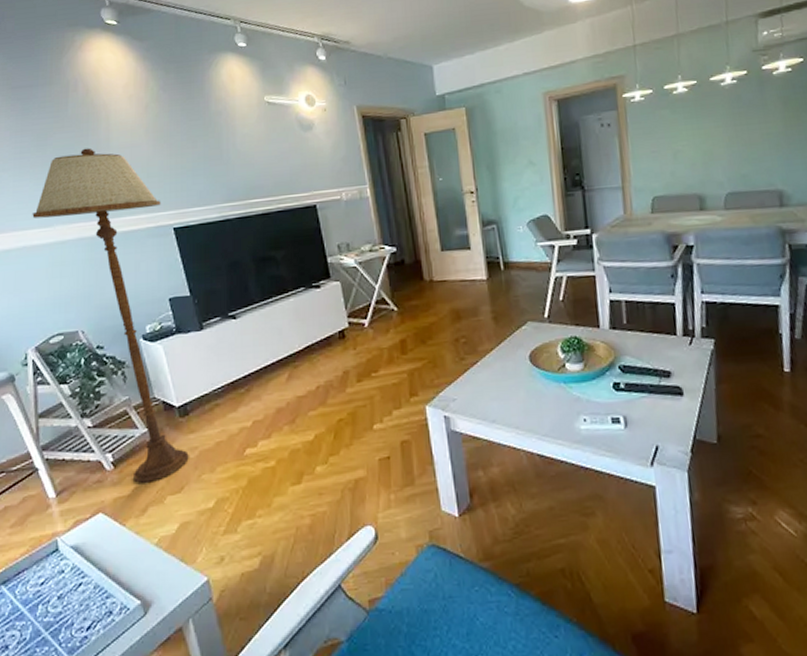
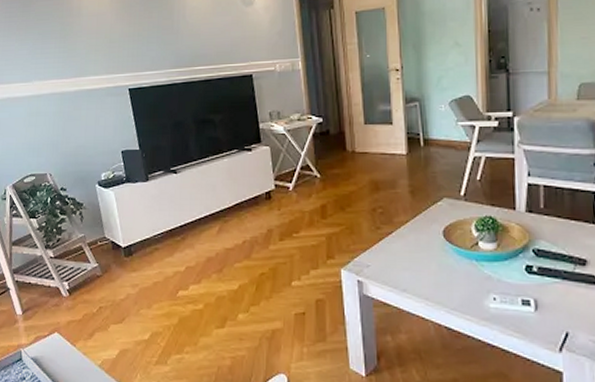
floor lamp: present [32,148,189,483] -> none [16,14,131,311]

